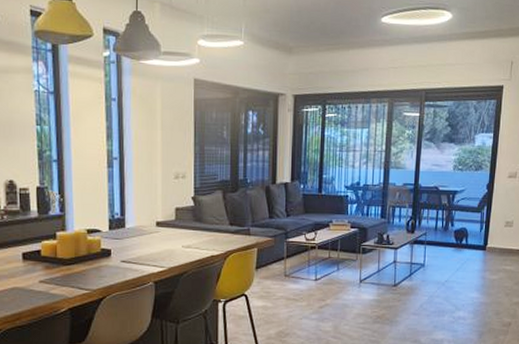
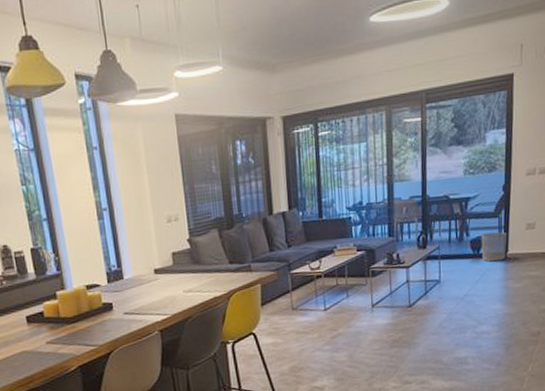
waste bin: none [464,226,487,253] -> present [481,232,507,262]

